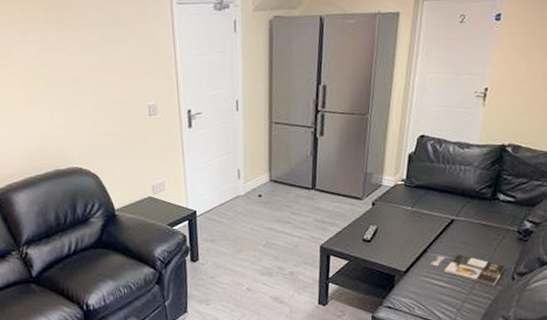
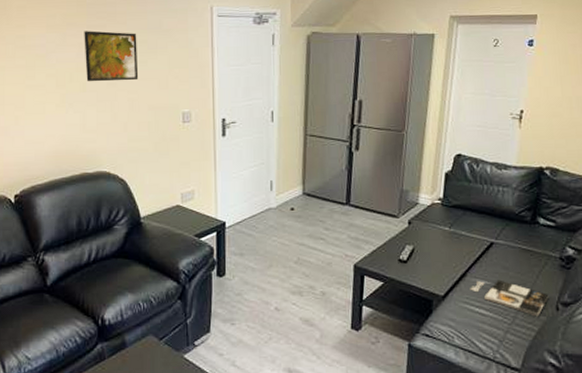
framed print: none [43,25,102,79] -> present [84,30,139,82]

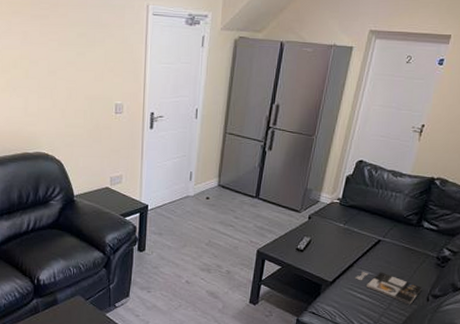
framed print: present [84,30,139,82] -> none [28,20,77,71]

